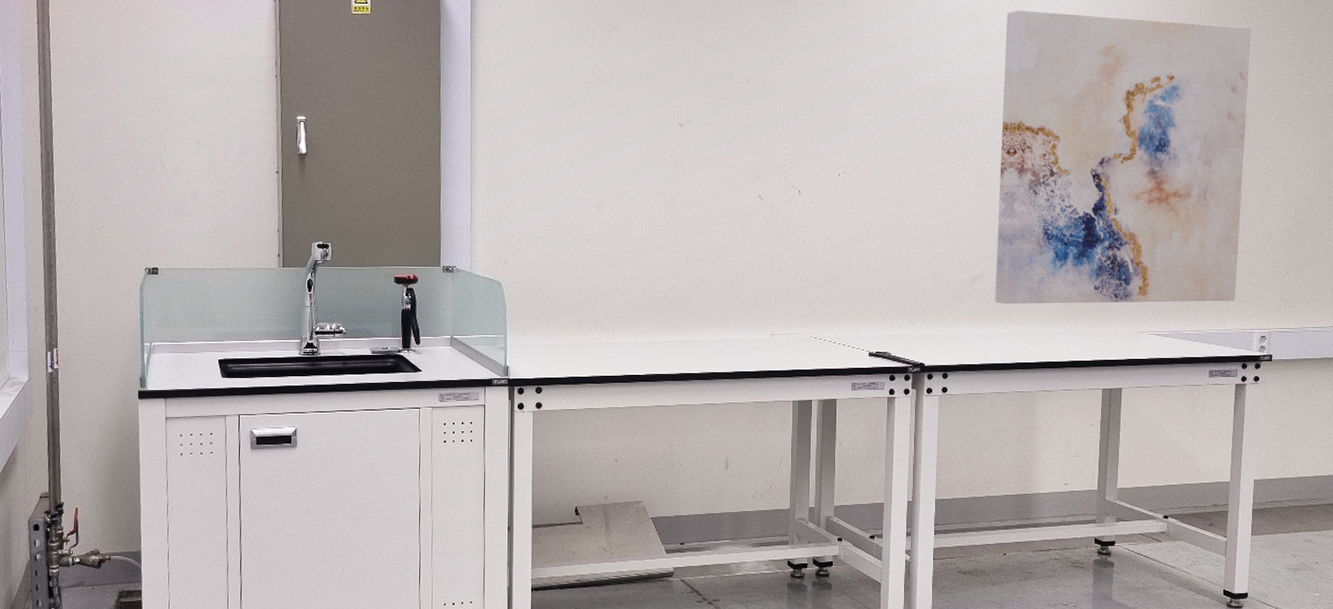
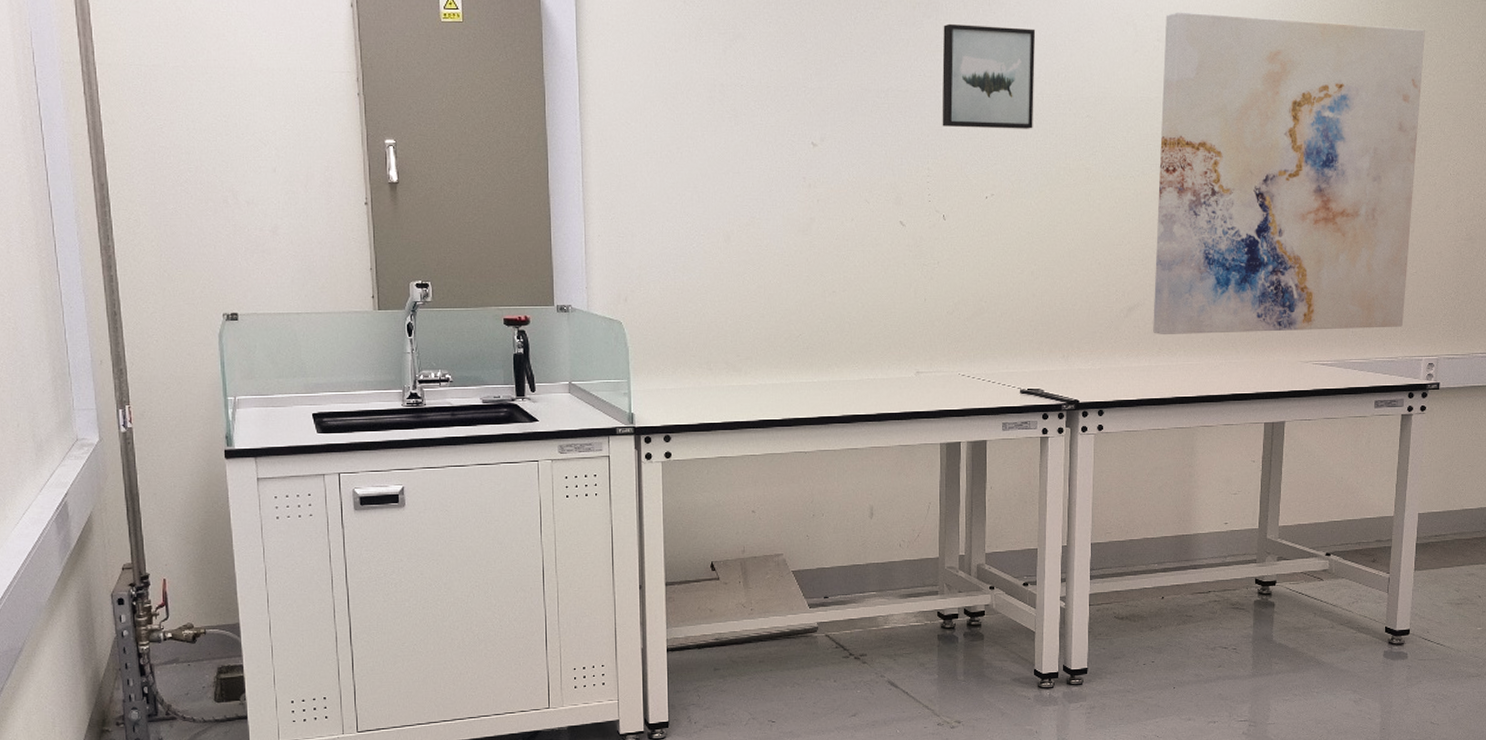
wall art: none [799,18,886,113] -> present [942,23,1036,129]

